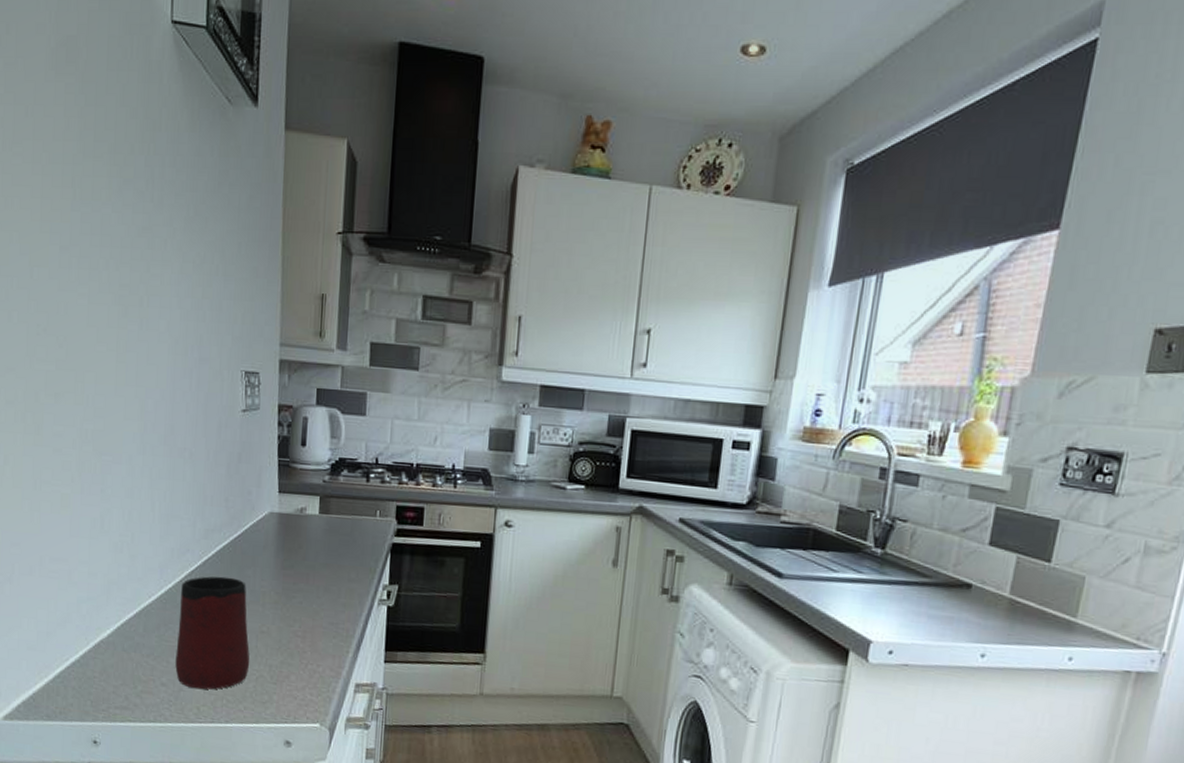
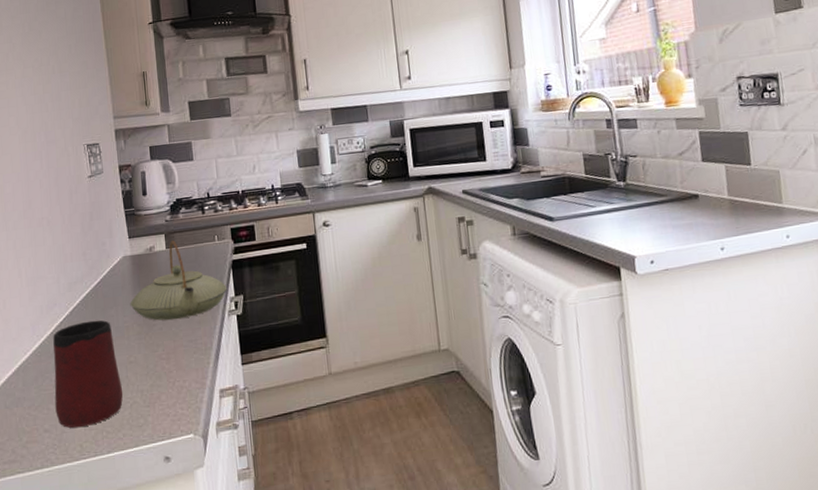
teapot: none [270,506,382,597] -> present [130,240,228,321]

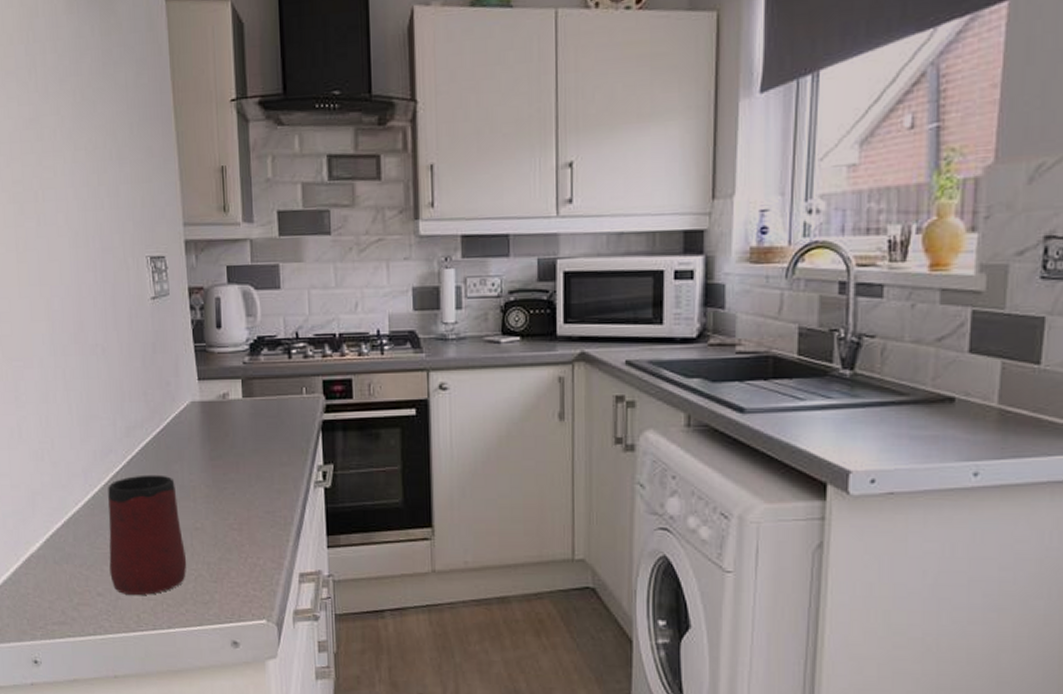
teapot: present [130,240,228,321] -> none [197,388,315,485]

